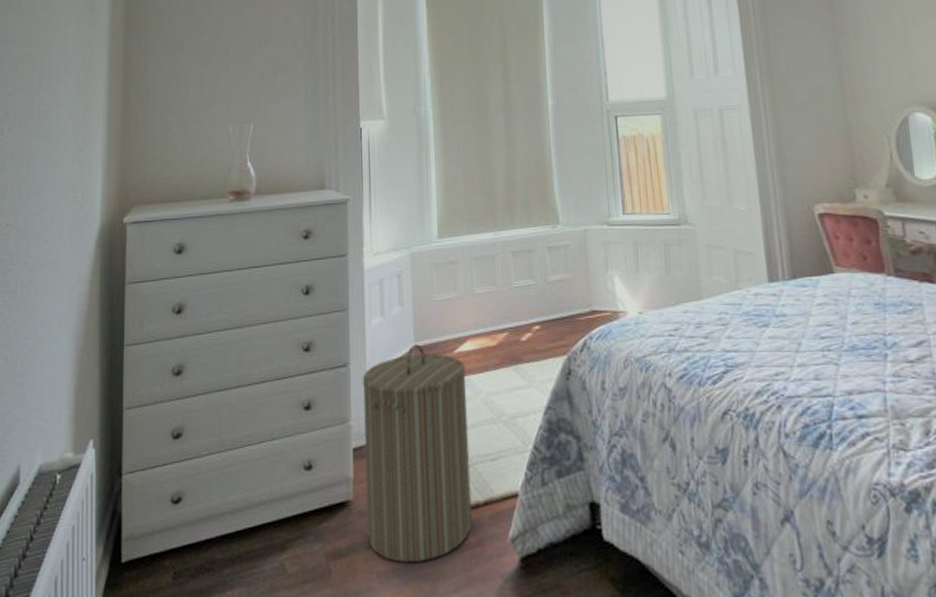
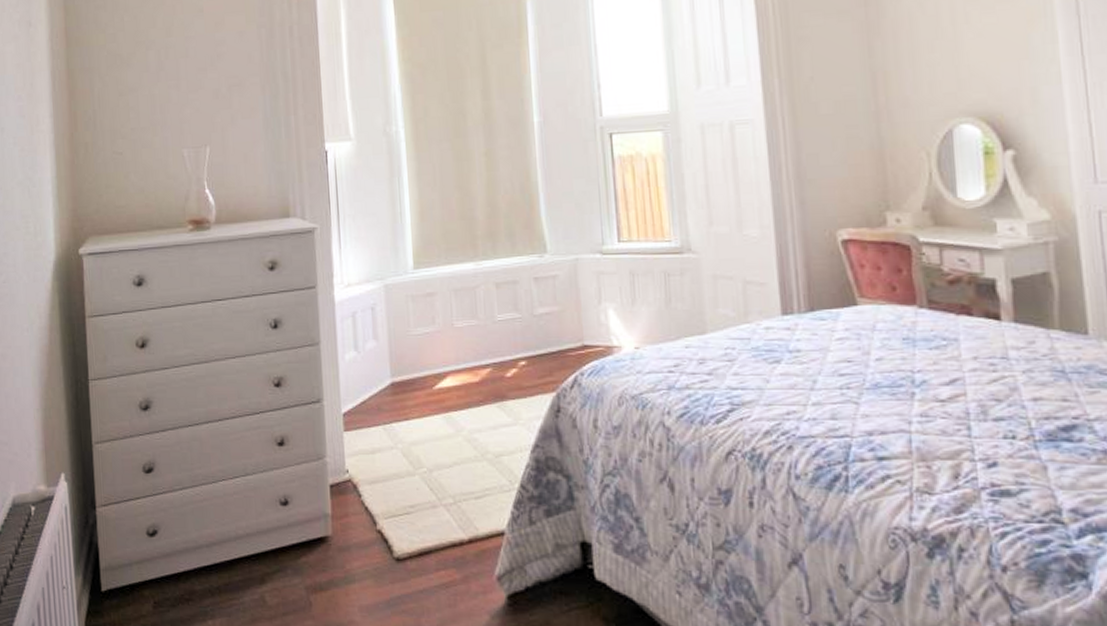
laundry hamper: present [362,344,473,563] -> none [337,380,457,598]

